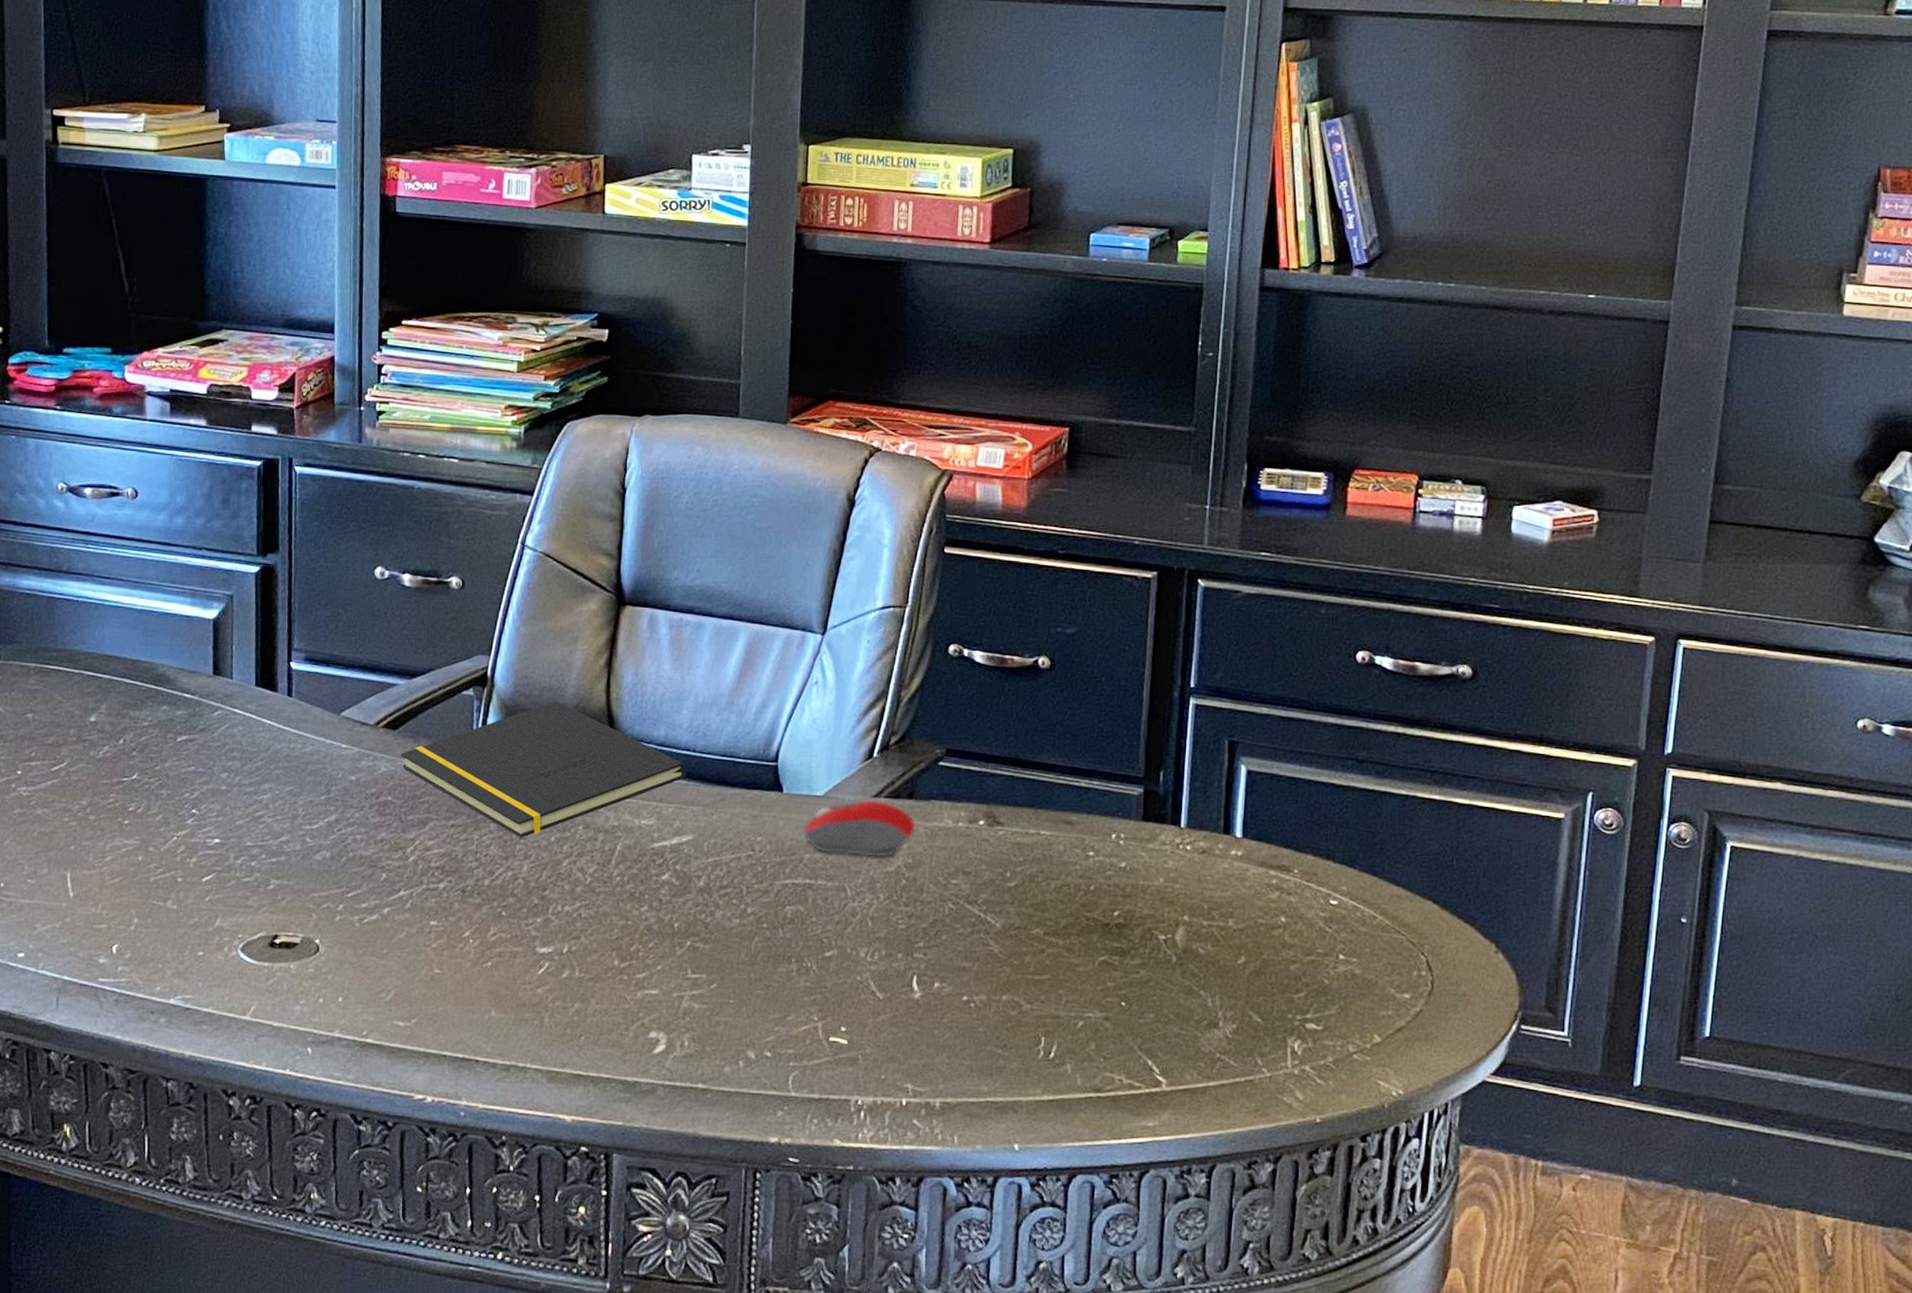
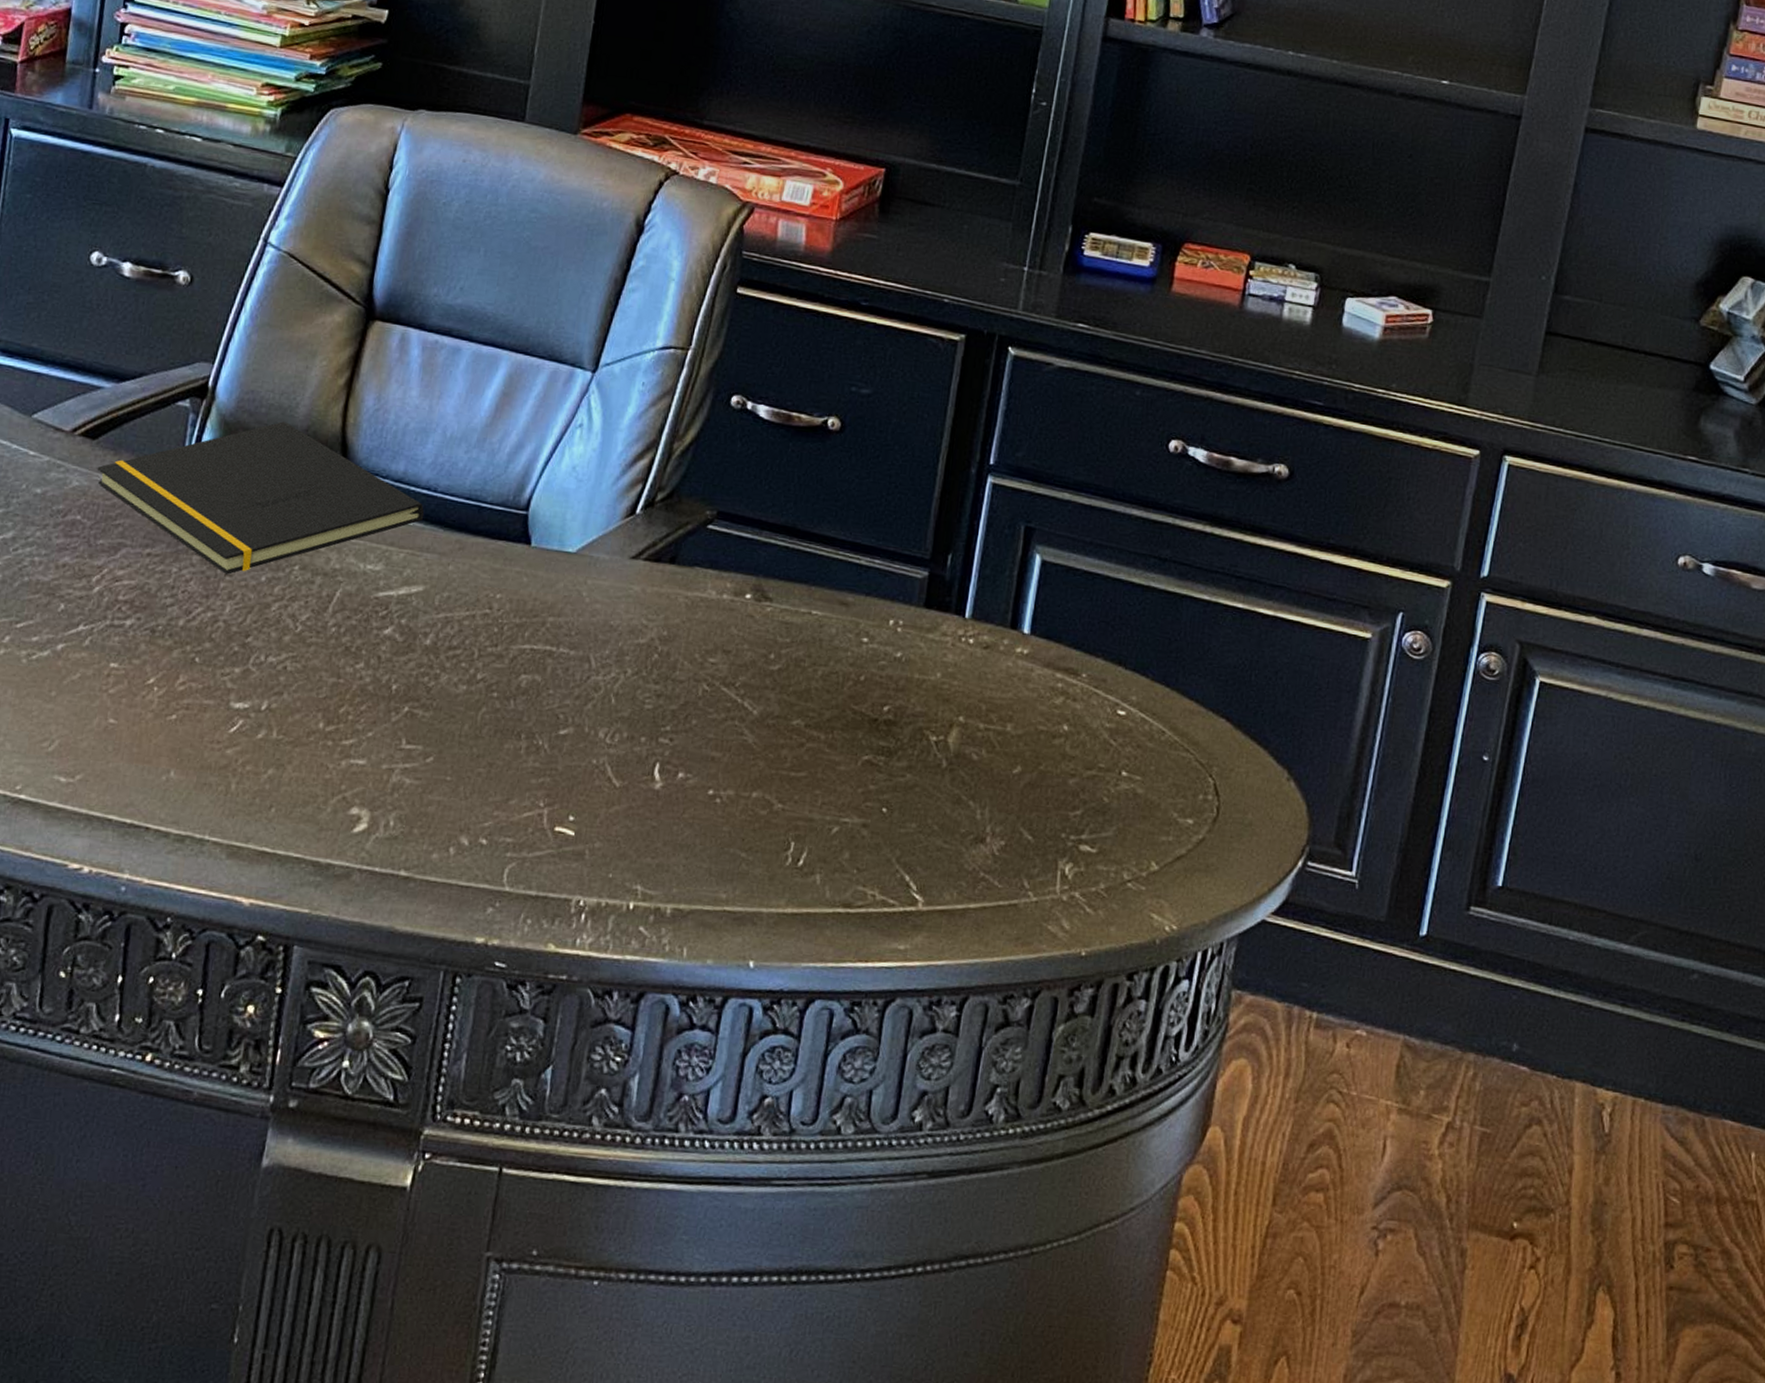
computer mouse: present [802,799,916,858] -> none [548,560,676,628]

